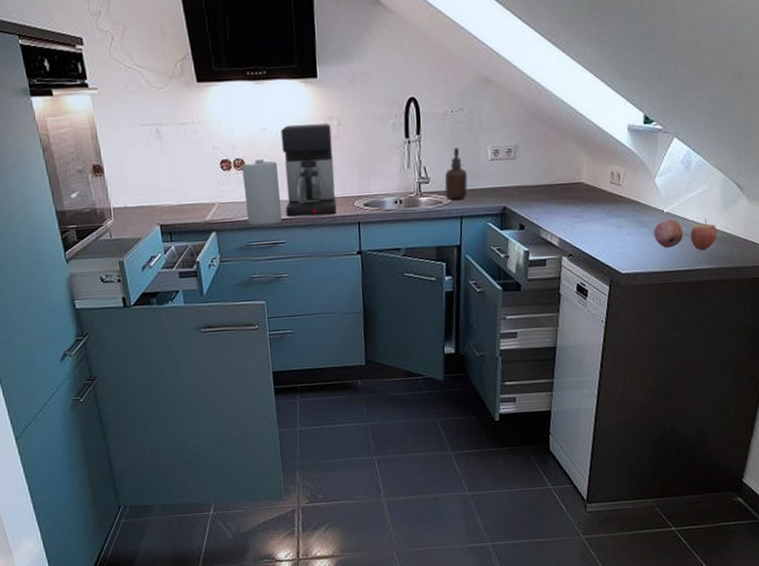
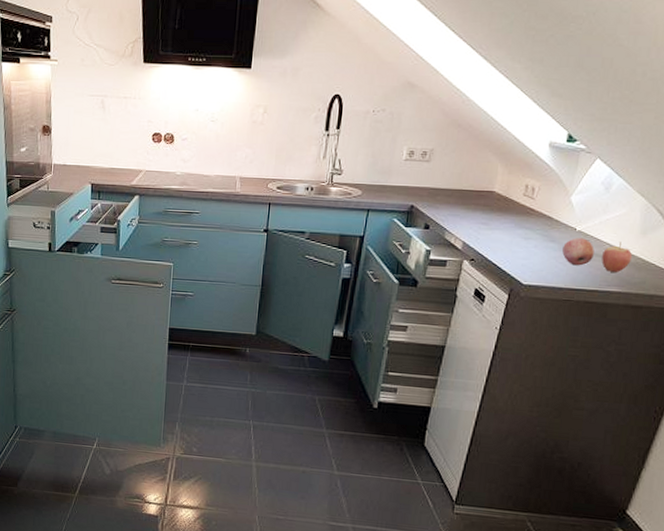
paper towel holder: present [241,159,283,226] -> none [169,136,203,196]
coffee maker: present [281,123,337,218] -> none [204,108,257,194]
soap dispenser: present [444,148,468,200] -> none [355,145,381,193]

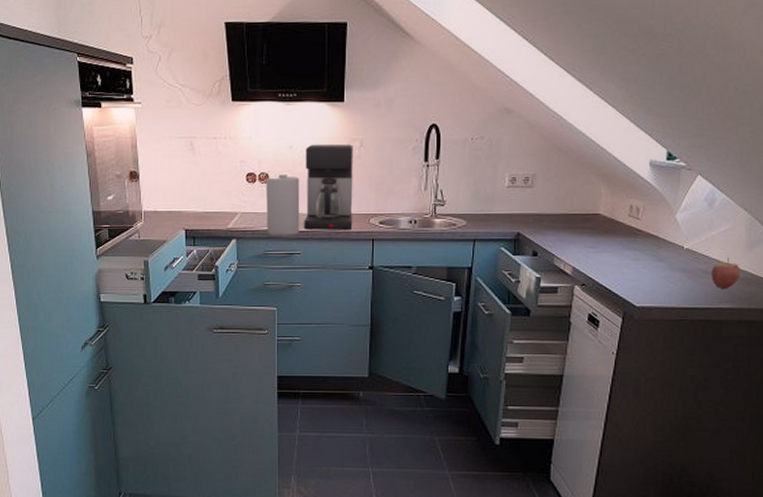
paper towel holder: none [169,136,203,196] -> present [266,174,300,236]
coffee maker: none [204,108,257,194] -> present [304,144,353,231]
fruit: present [562,238,594,266] -> none [672,256,703,284]

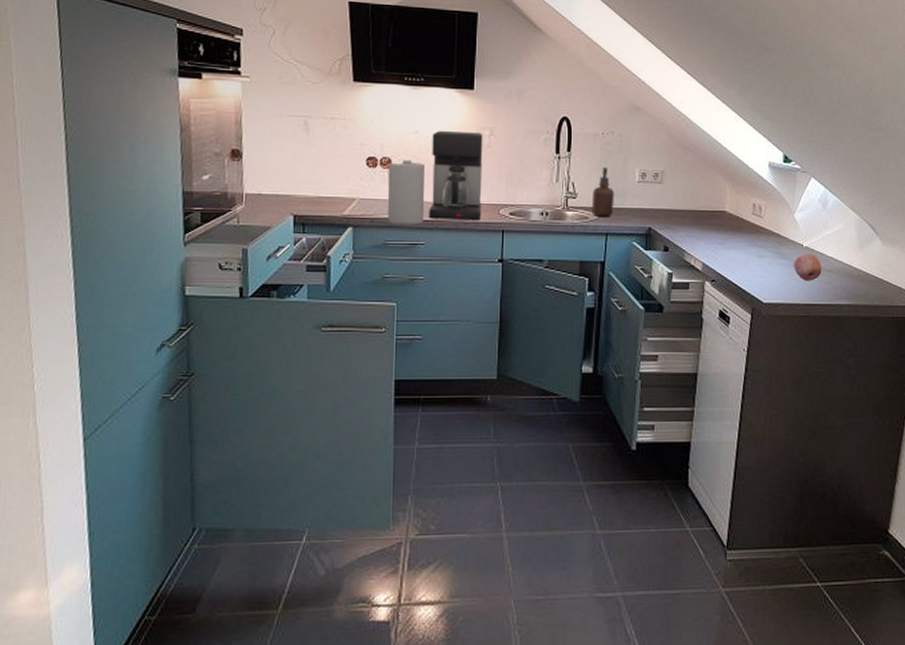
soap dispenser: none [459,174,484,223] -> present [591,168,615,217]
fruit: none [672,256,703,284] -> present [794,254,822,281]
fruit: present [711,257,742,290] -> none [829,255,855,287]

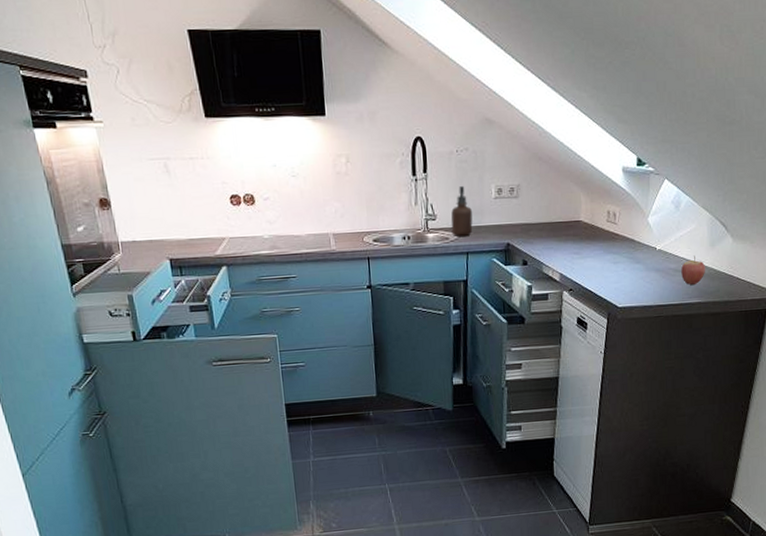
paper towel holder: present [387,160,425,225] -> none [251,195,293,261]
coffee maker: present [429,130,483,221] -> none [290,161,347,253]
fruit: present [794,254,822,281] -> none [647,256,674,283]
fruit: none [829,255,855,287] -> present [681,255,706,286]

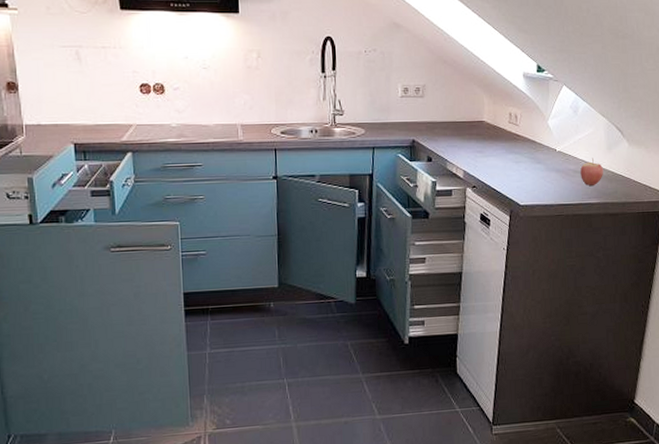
soap dispenser: present [450,186,473,236] -> none [358,84,380,132]

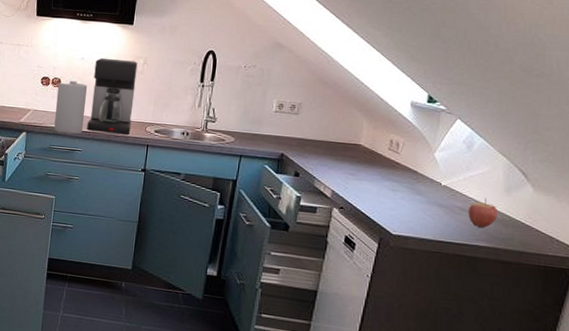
paper towel holder: none [161,85,200,149] -> present [54,81,87,135]
coffee maker: none [202,54,254,142] -> present [87,58,138,136]

